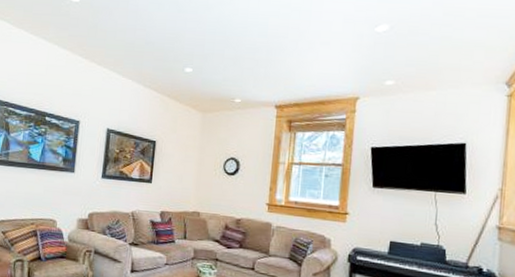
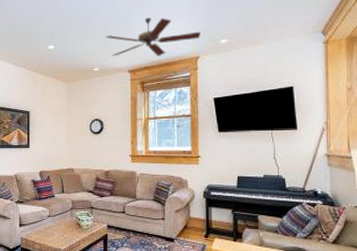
ceiling fan: none [252,47,363,93] -> present [105,17,200,56]

